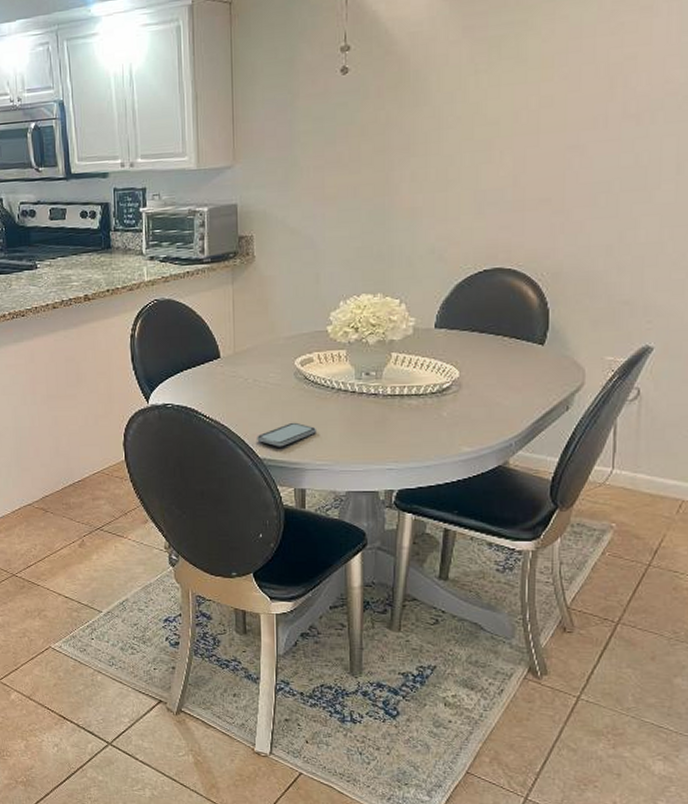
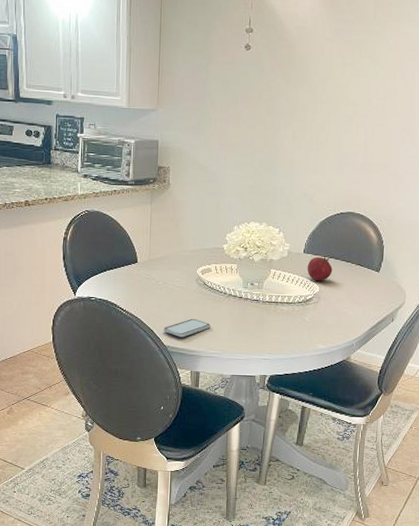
fruit: none [441,329,477,364] -> present [307,256,333,282]

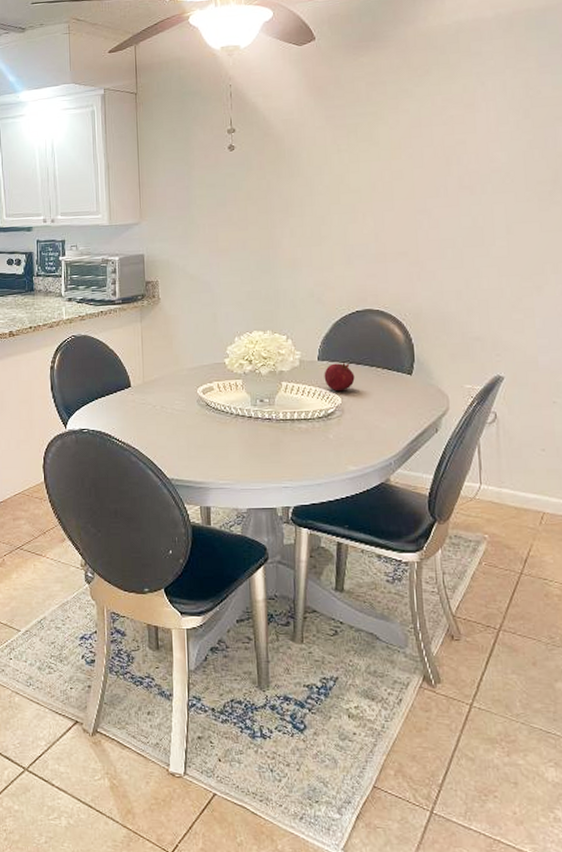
smartphone: present [163,318,210,338] -> none [165,445,218,468]

